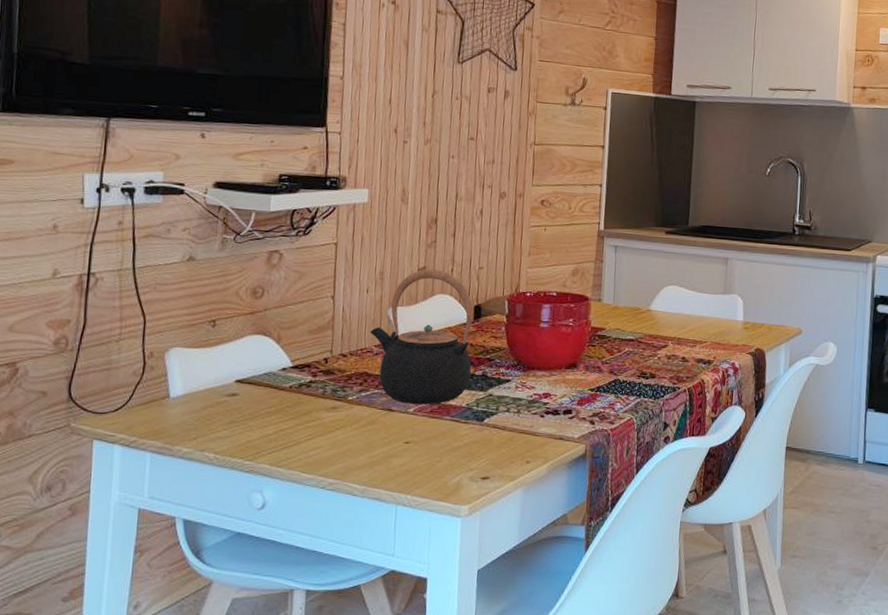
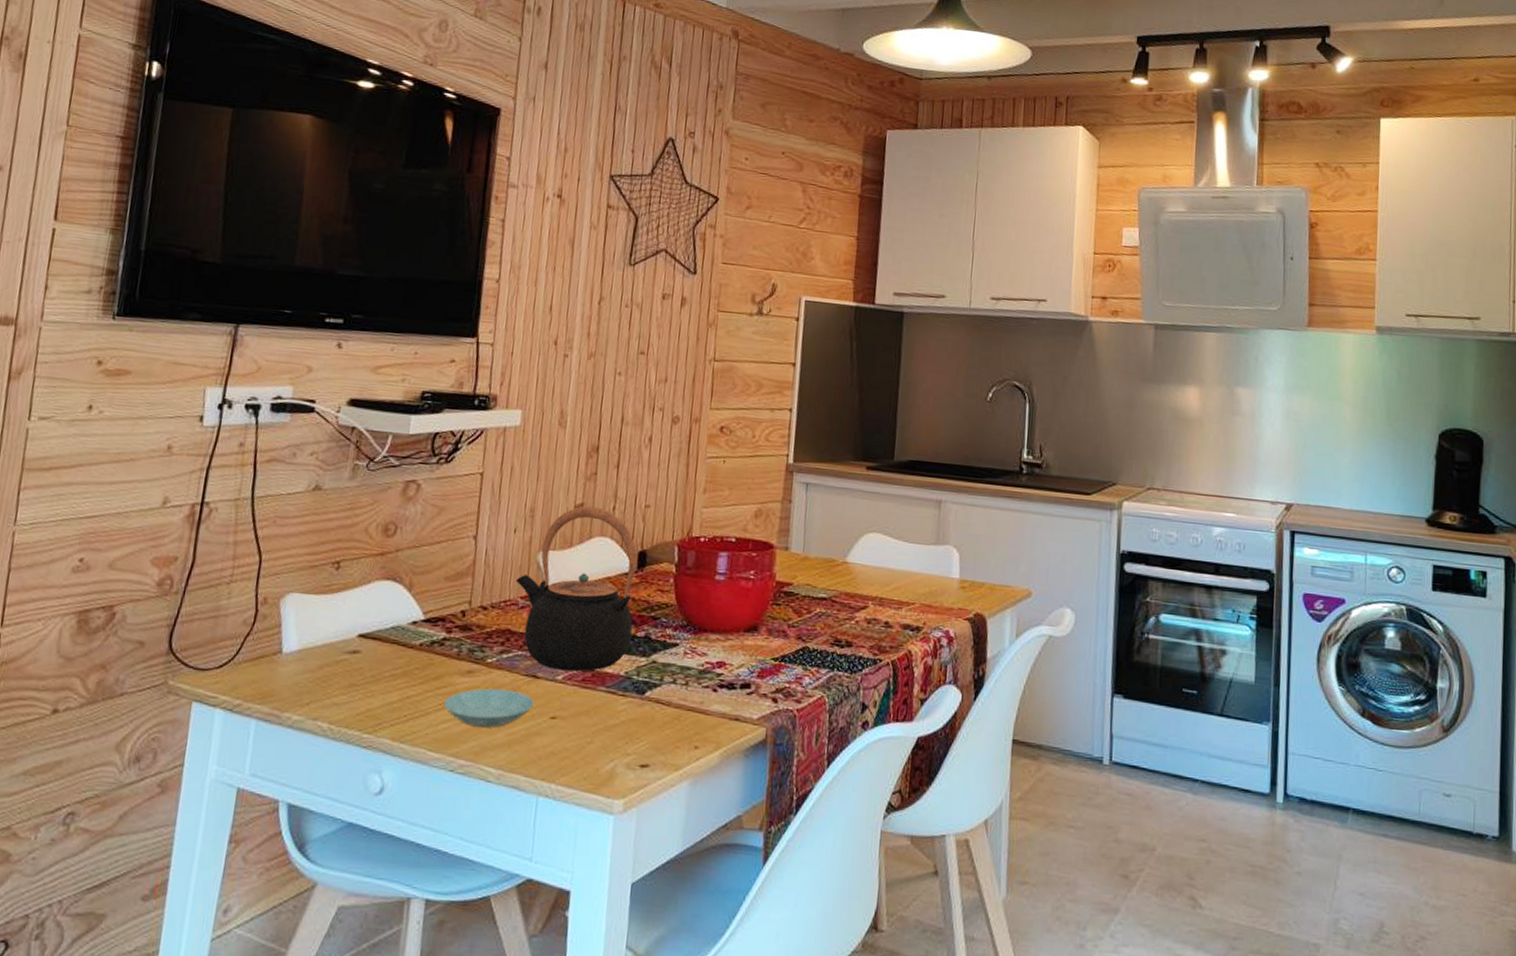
saucer: none [312,420,390,452] -> present [443,688,534,728]

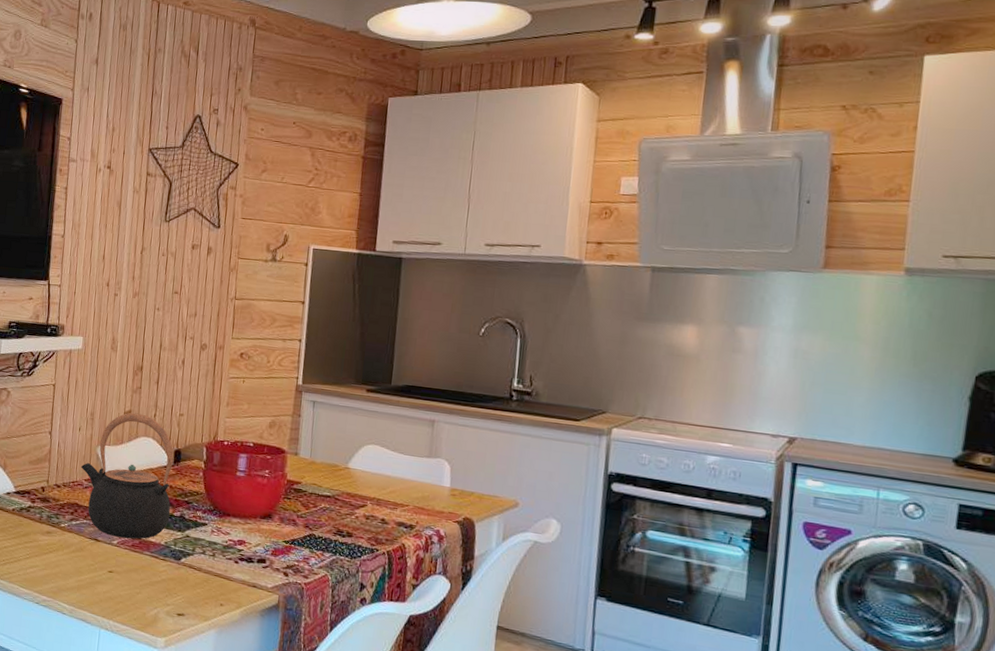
saucer: present [443,688,534,728] -> none [30,545,96,575]

